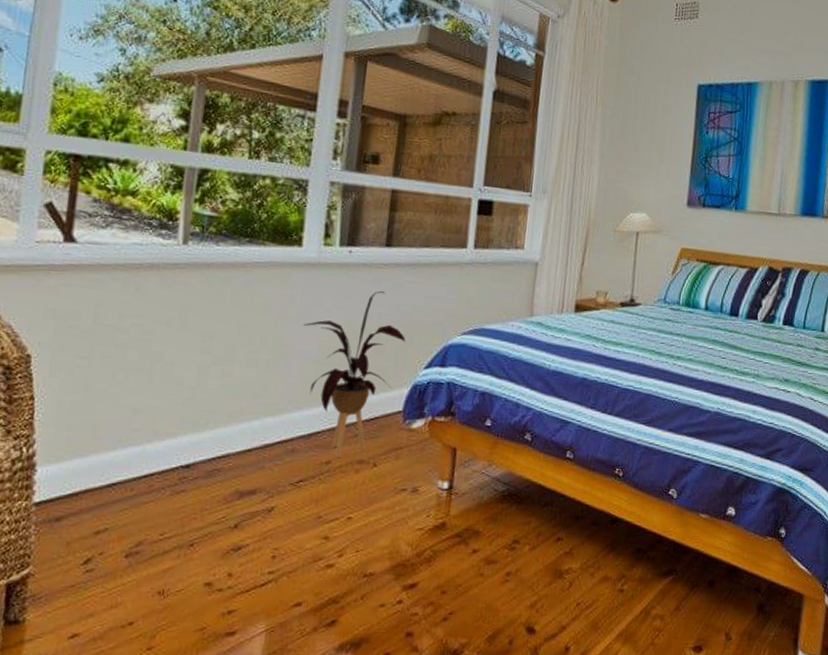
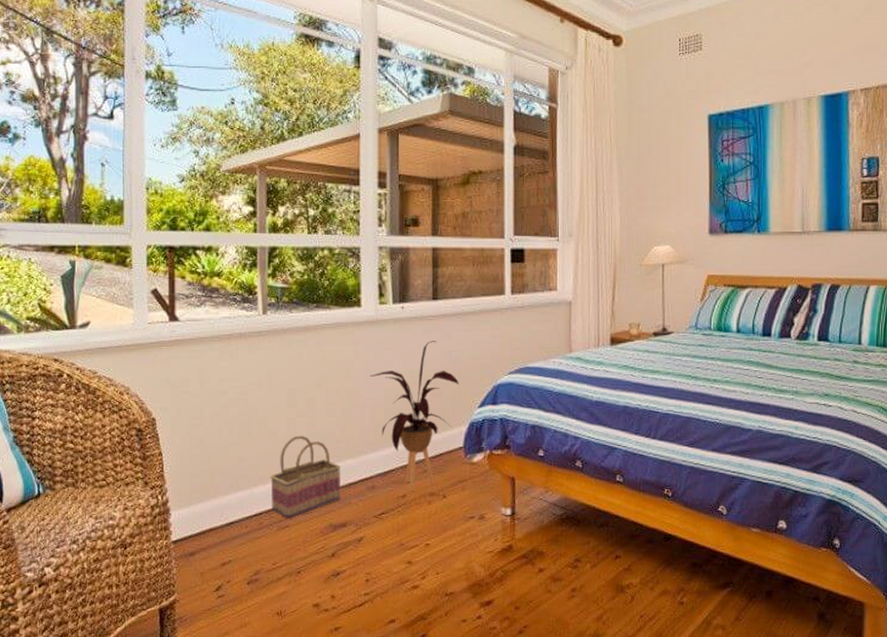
basket: none [166,386,258,481] -> present [270,435,342,518]

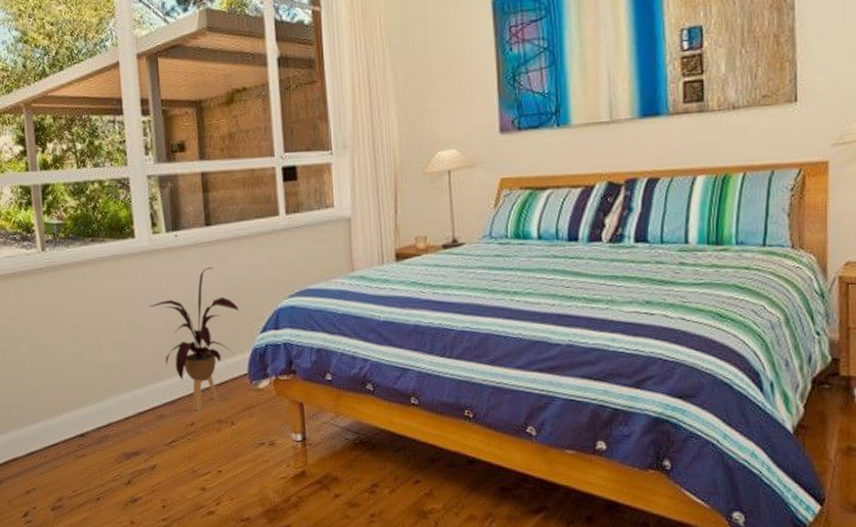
basket: present [270,435,342,518] -> none [63,368,131,447]

